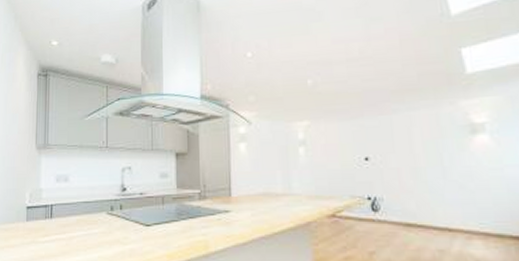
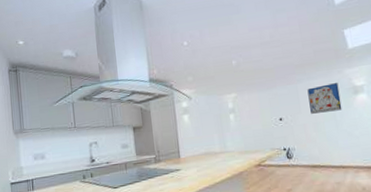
wall art: none [405,117,453,155] -> present [307,83,342,114]

